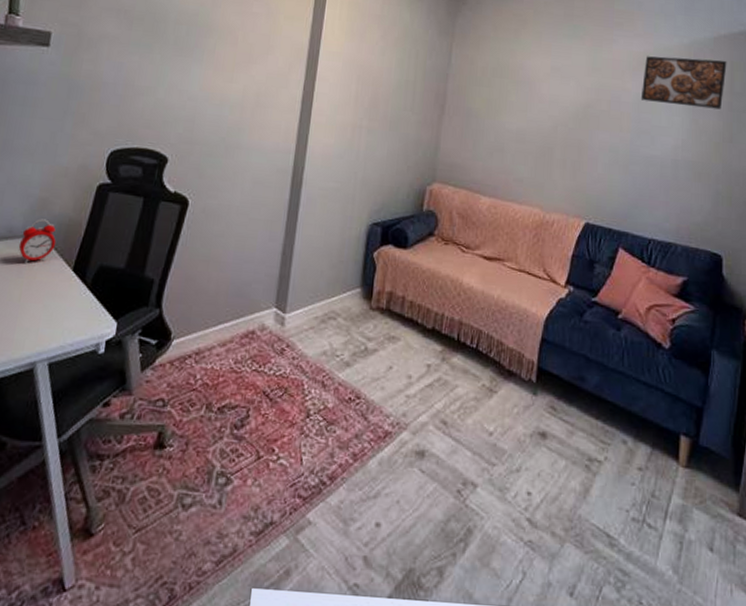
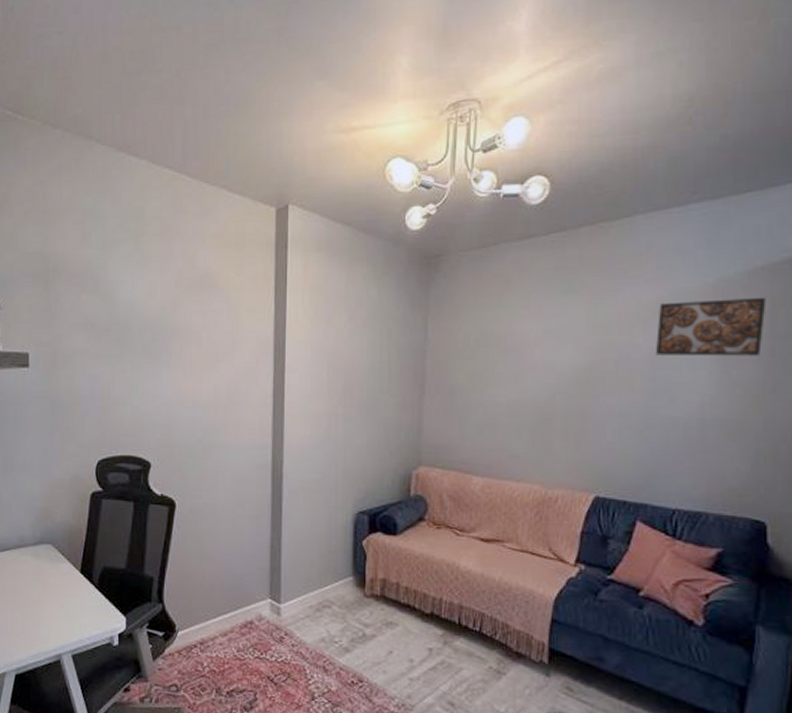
alarm clock: present [18,219,56,264] -> none [31,527,63,569]

